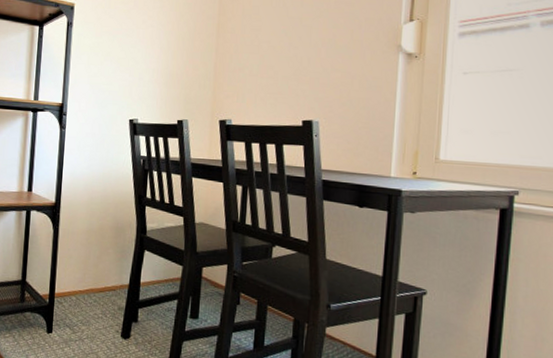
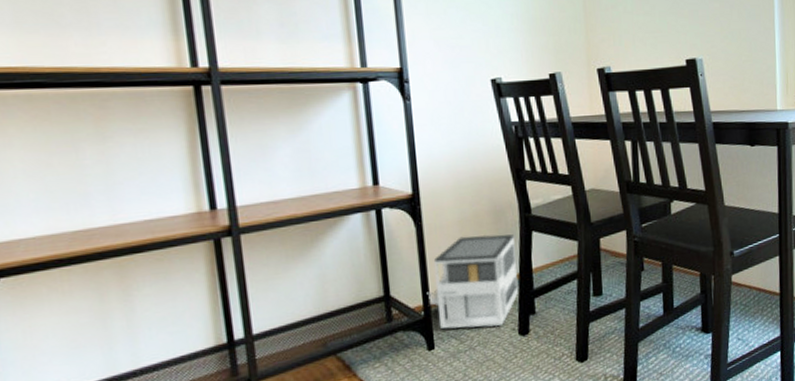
architectural model: none [52,244,129,326] -> present [426,234,518,329]

